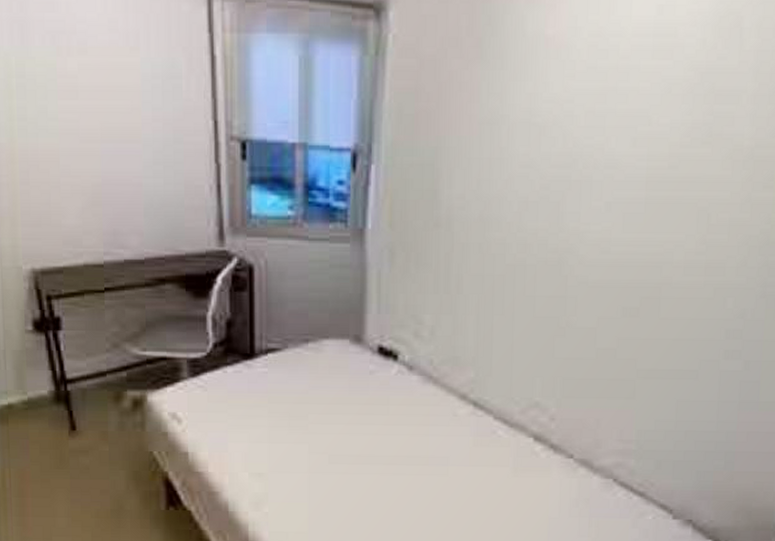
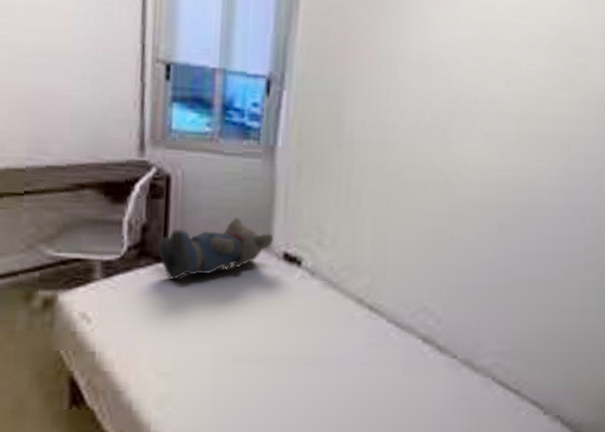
teddy bear: none [244,310,367,379] -> present [157,218,274,281]

